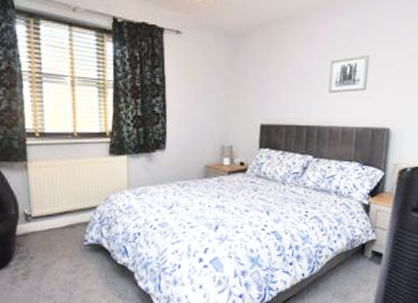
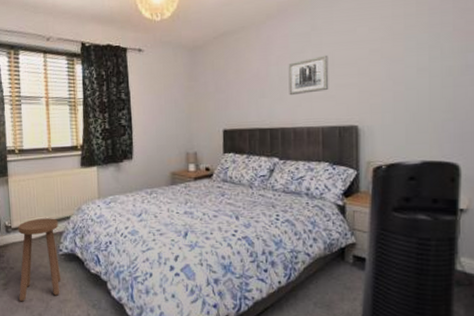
stool: none [39,207,86,291] -> present [18,218,61,301]

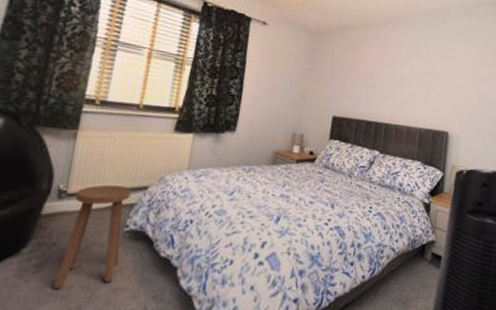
wall art: present [288,55,329,96] -> none [396,65,432,97]

